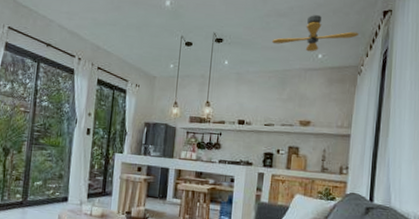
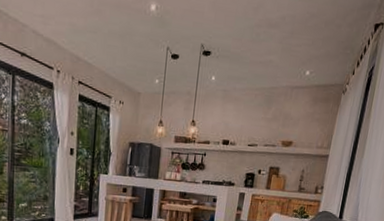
ceiling fan: present [271,15,360,52] -> none [260,26,349,69]

